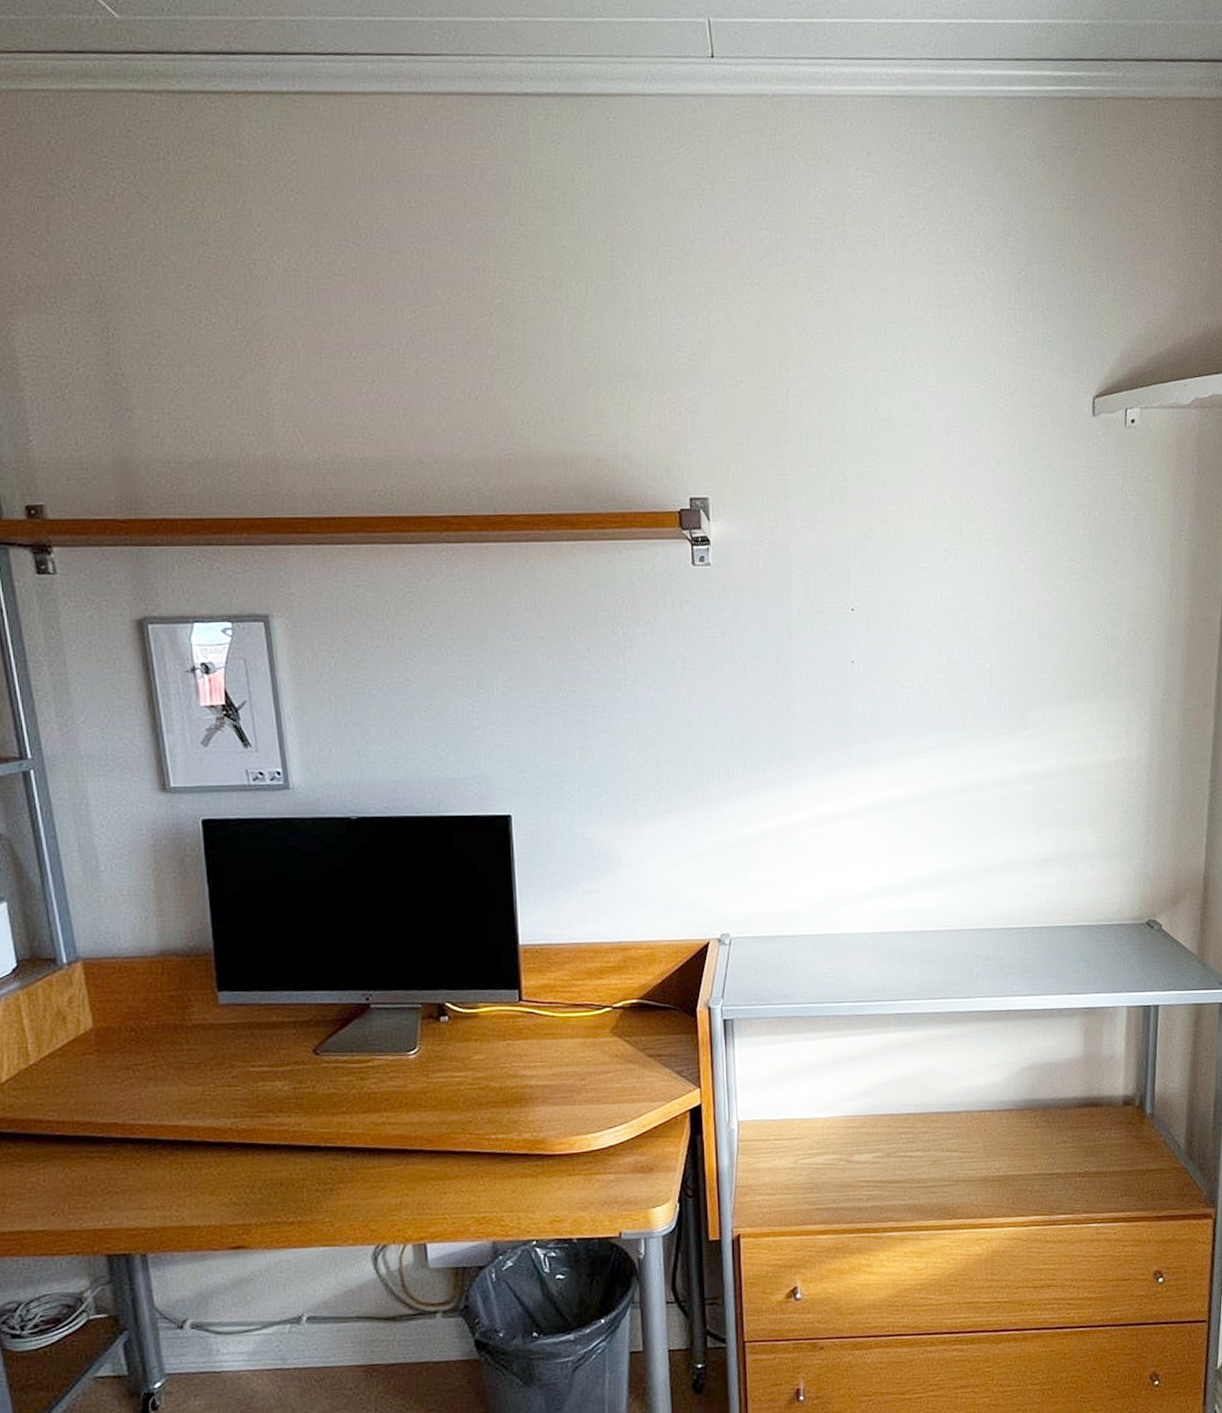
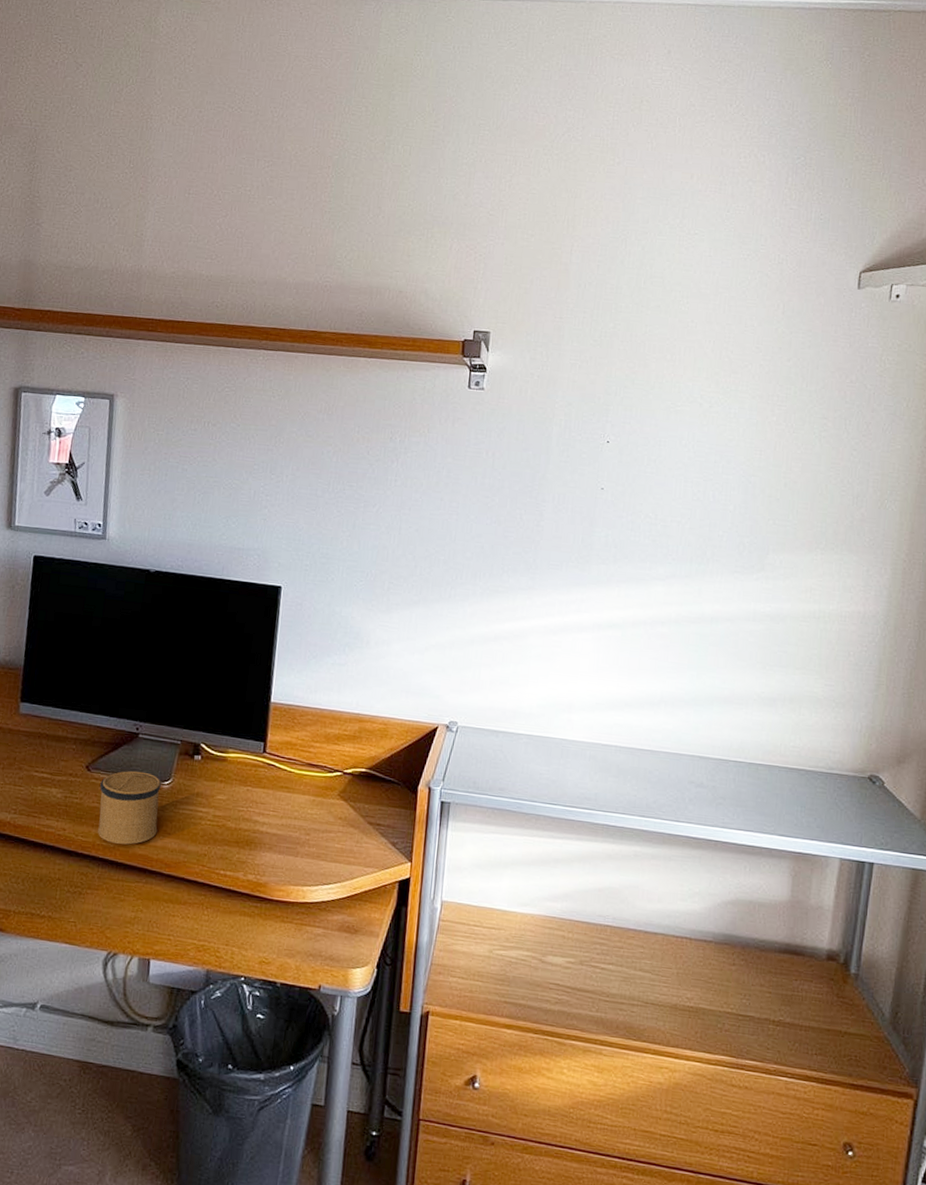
speaker: none [334,1045,411,1129] -> present [98,771,161,845]

